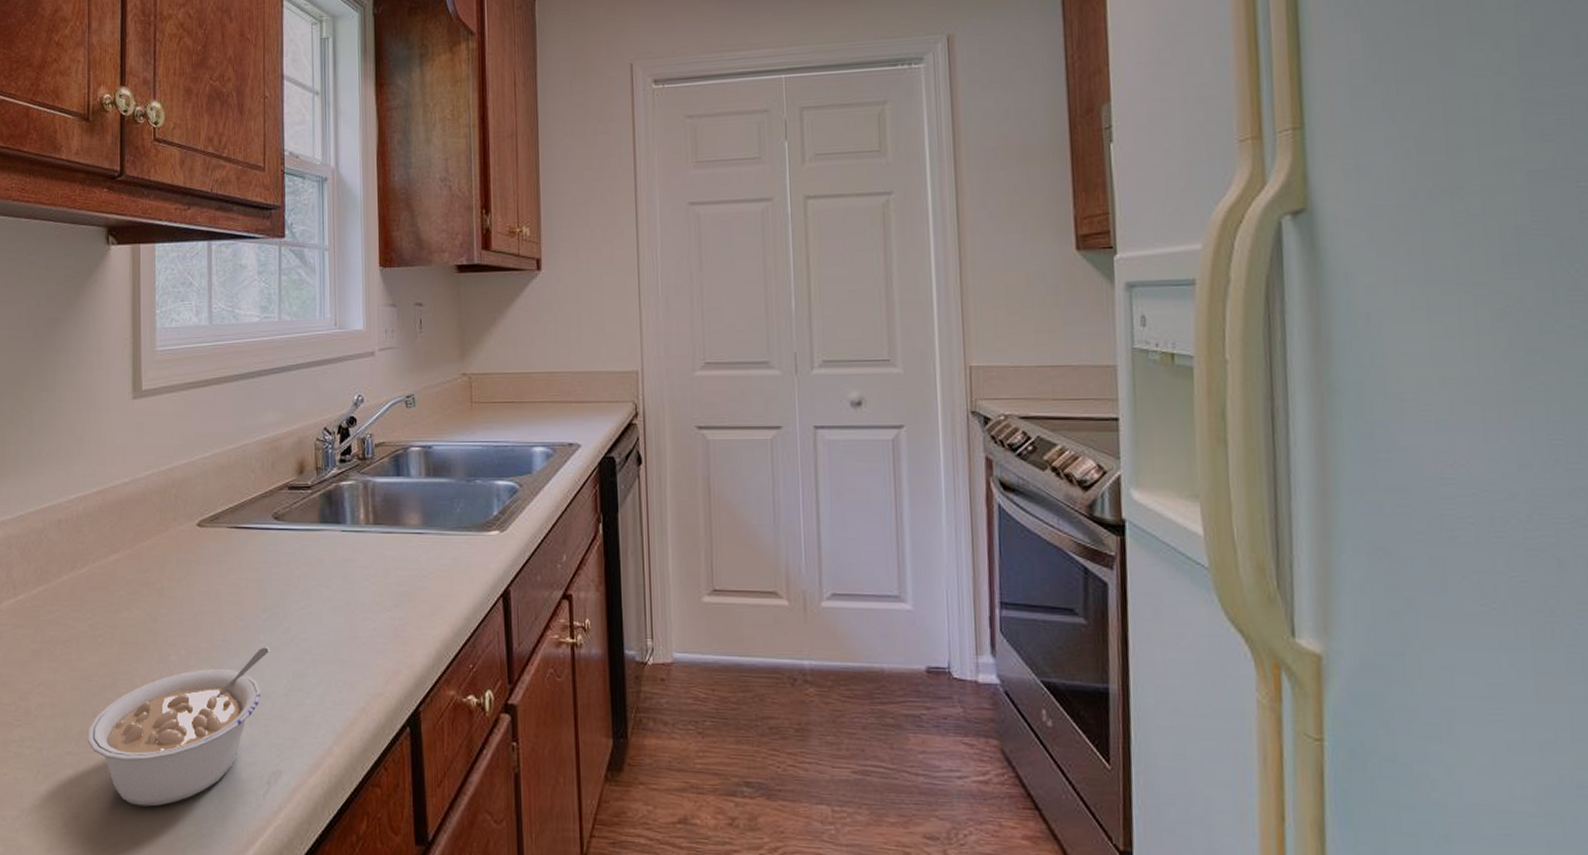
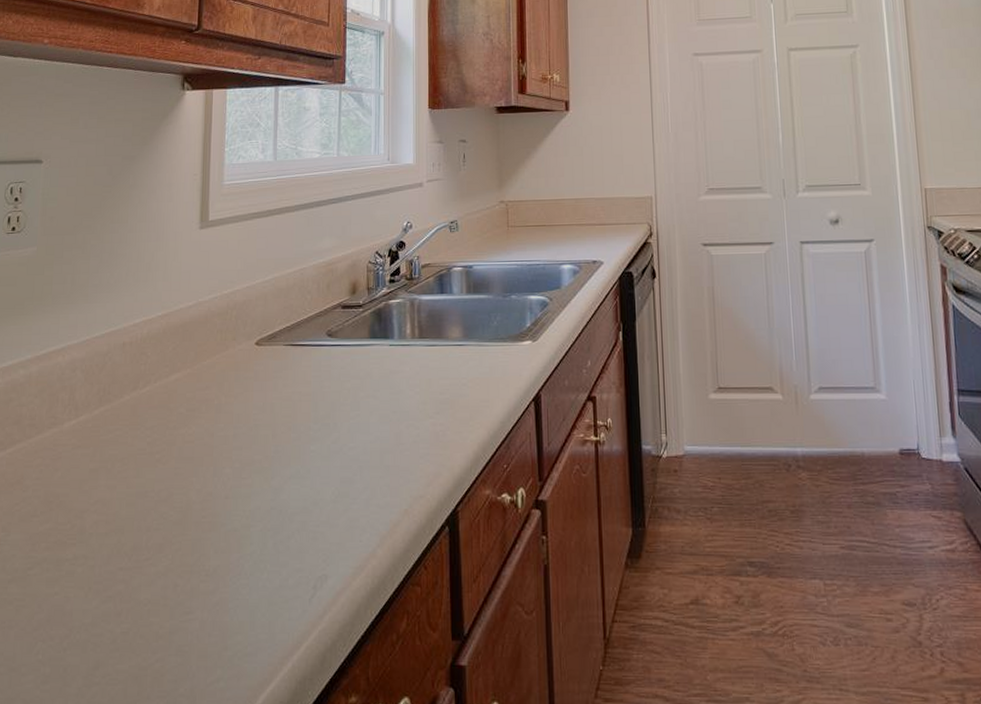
legume: present [87,647,270,807] -> none [140,456,320,618]

